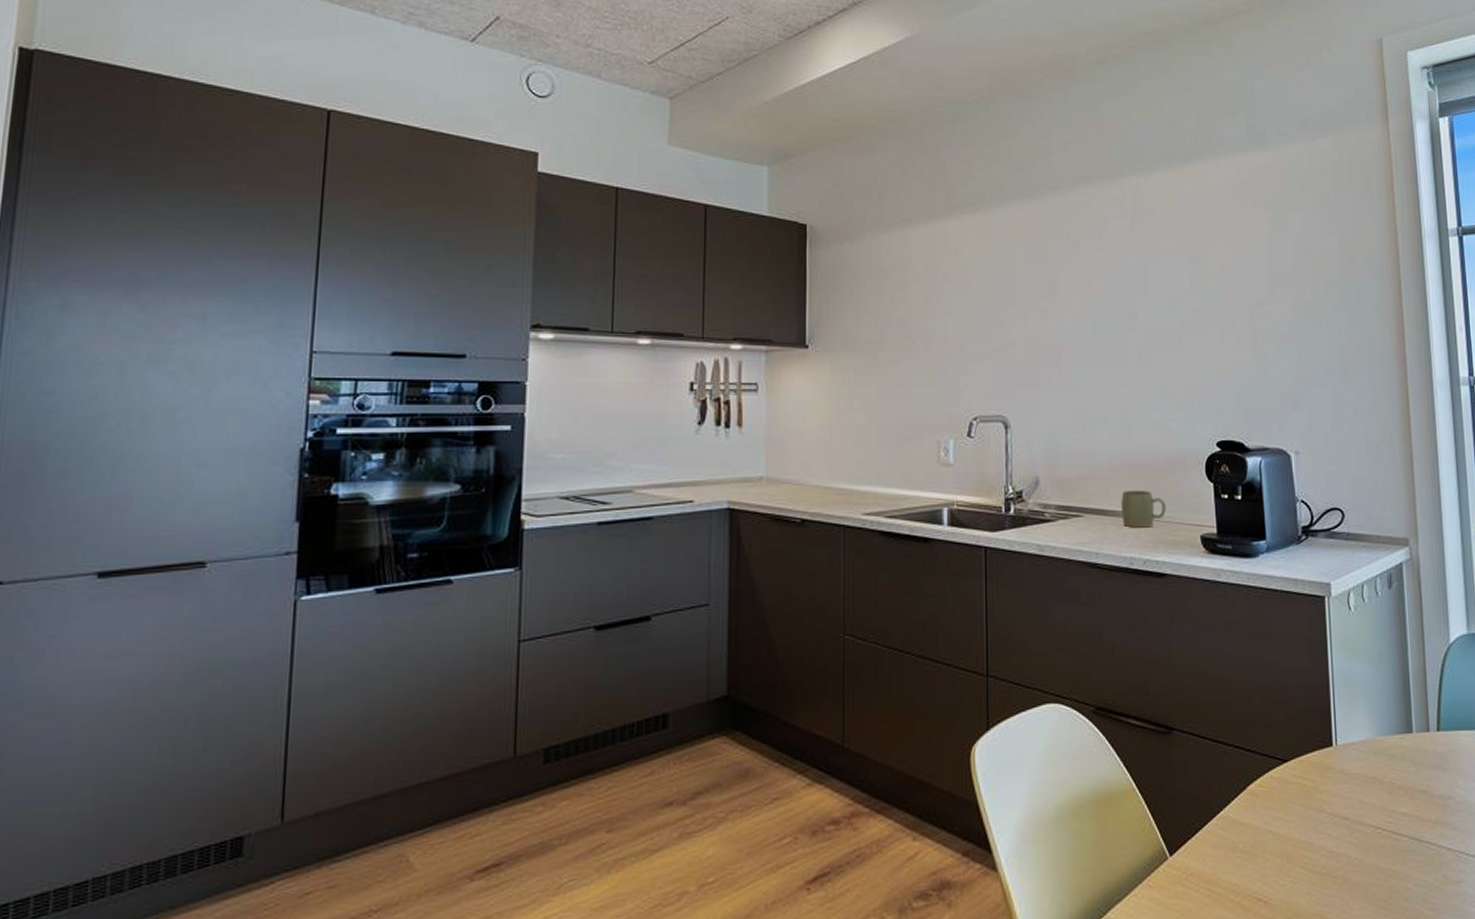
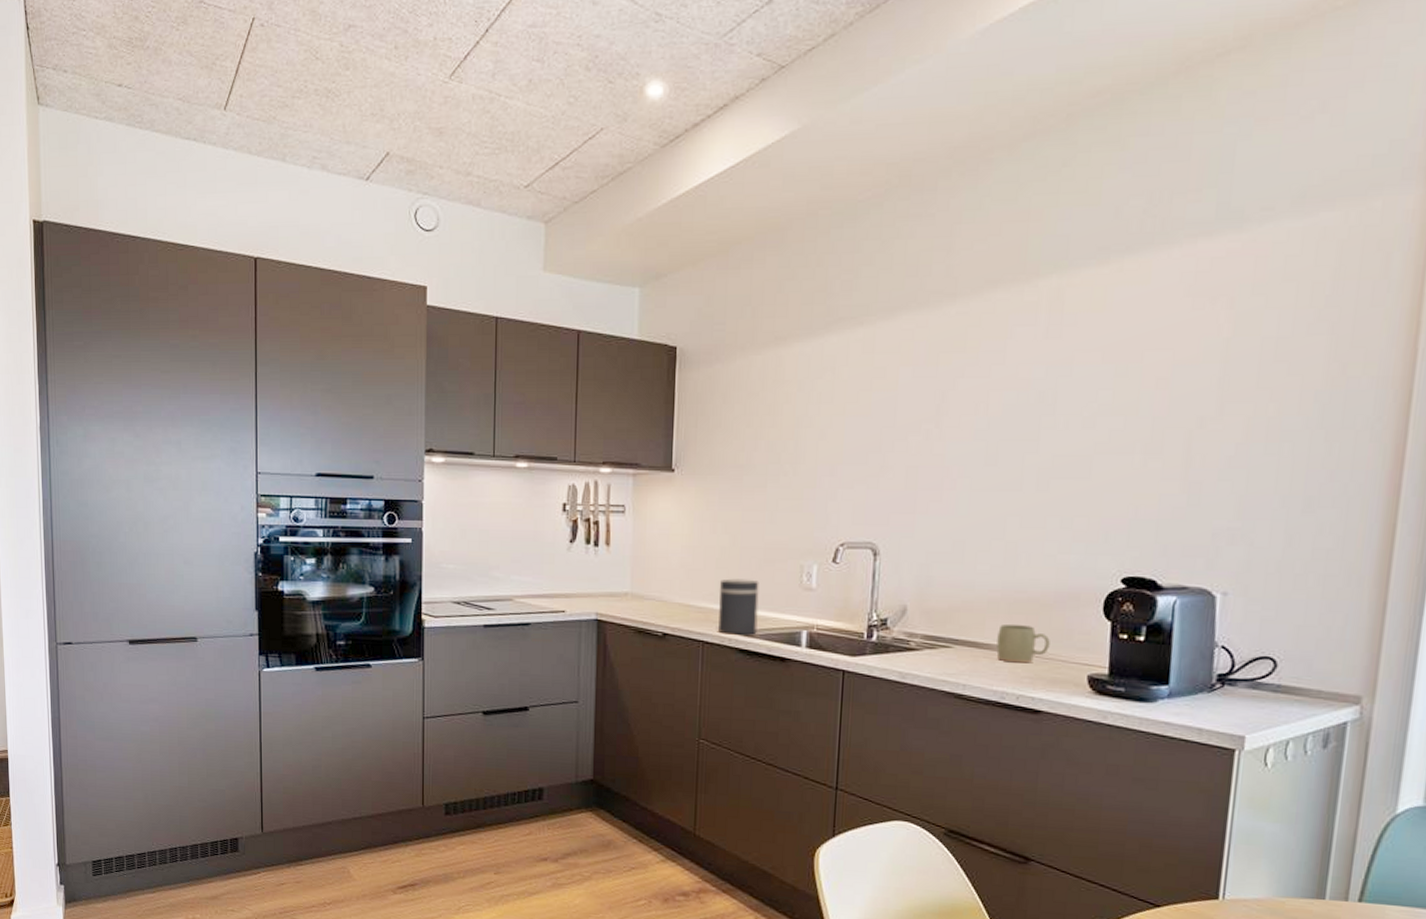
cylinder: none [858,457,899,517] -> present [718,578,759,635]

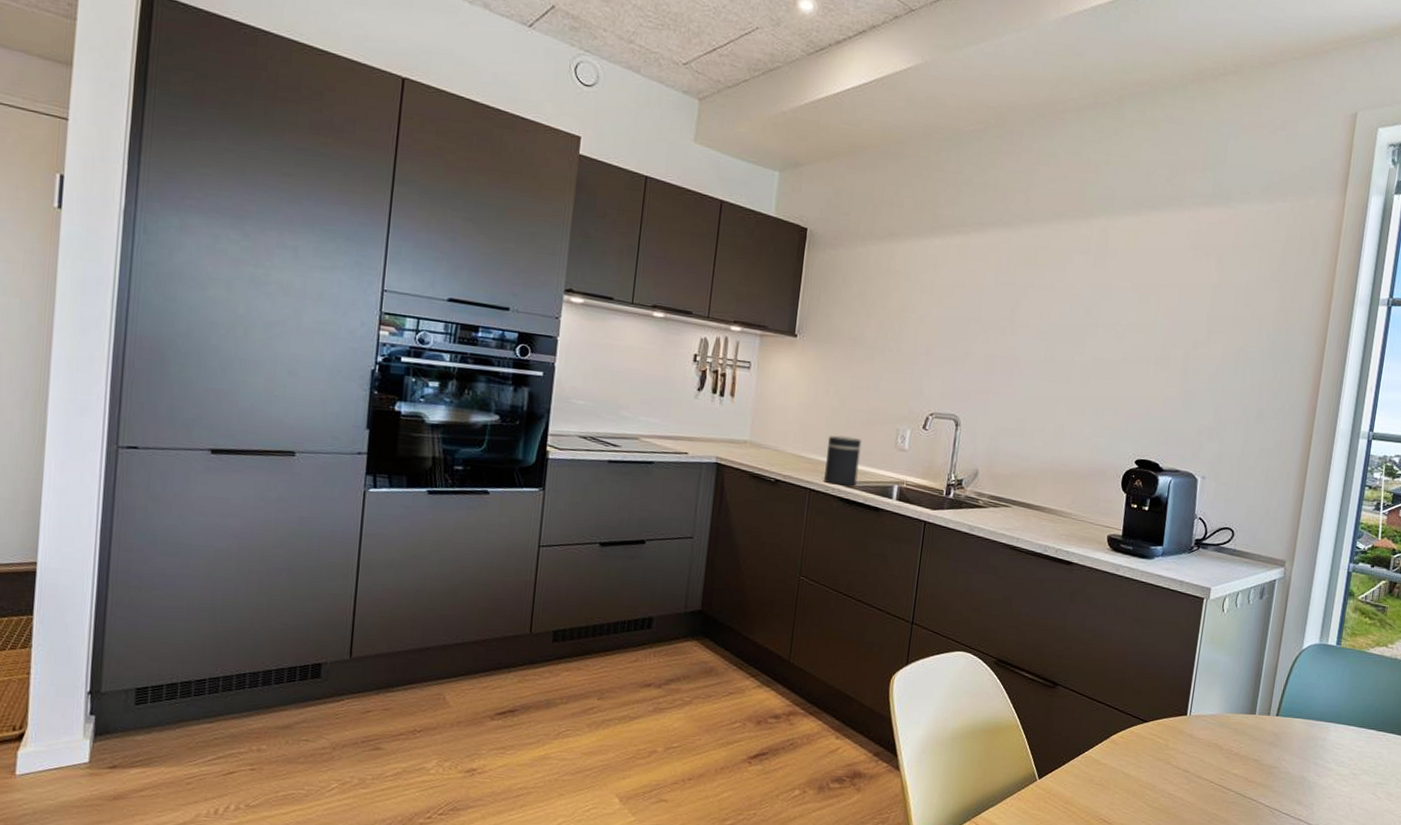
mug: present [996,623,1050,663] -> none [1043,490,1083,523]

